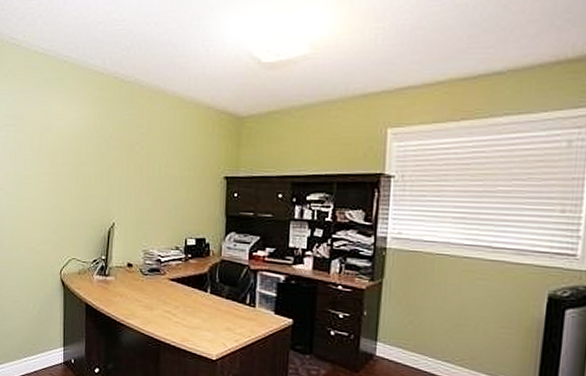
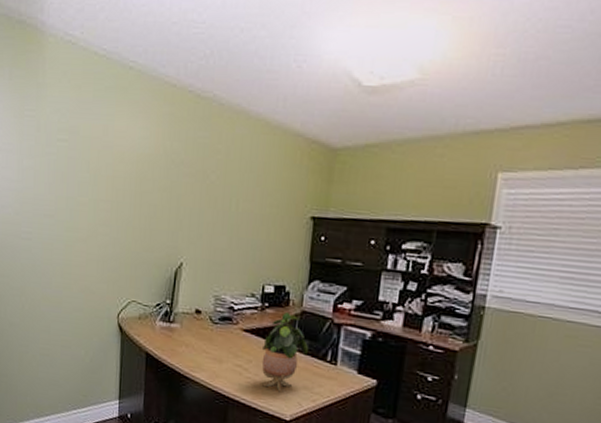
potted plant: none [188,262,230,334] -> present [261,312,309,392]

